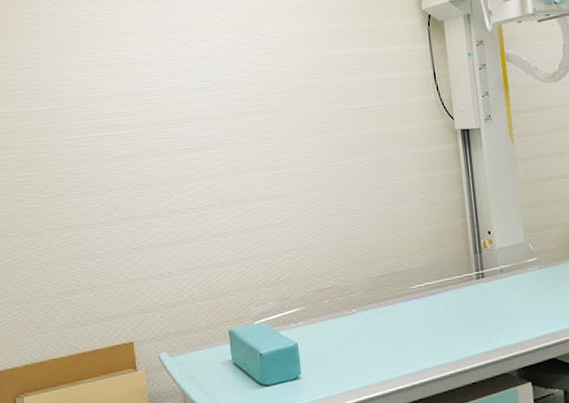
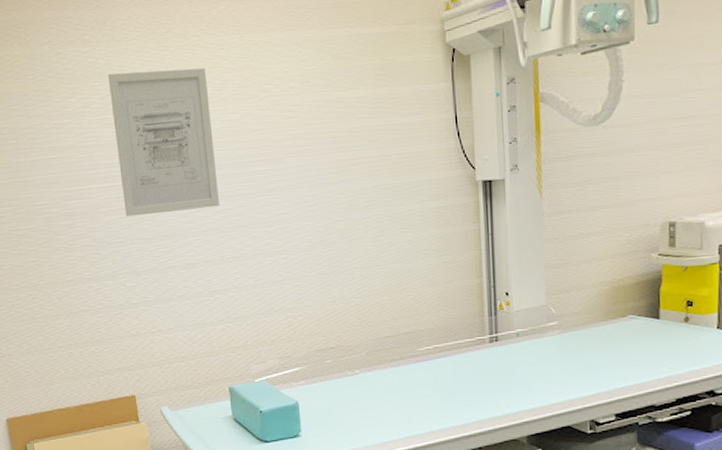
wall art: none [114,27,219,164] -> present [108,67,219,217]

